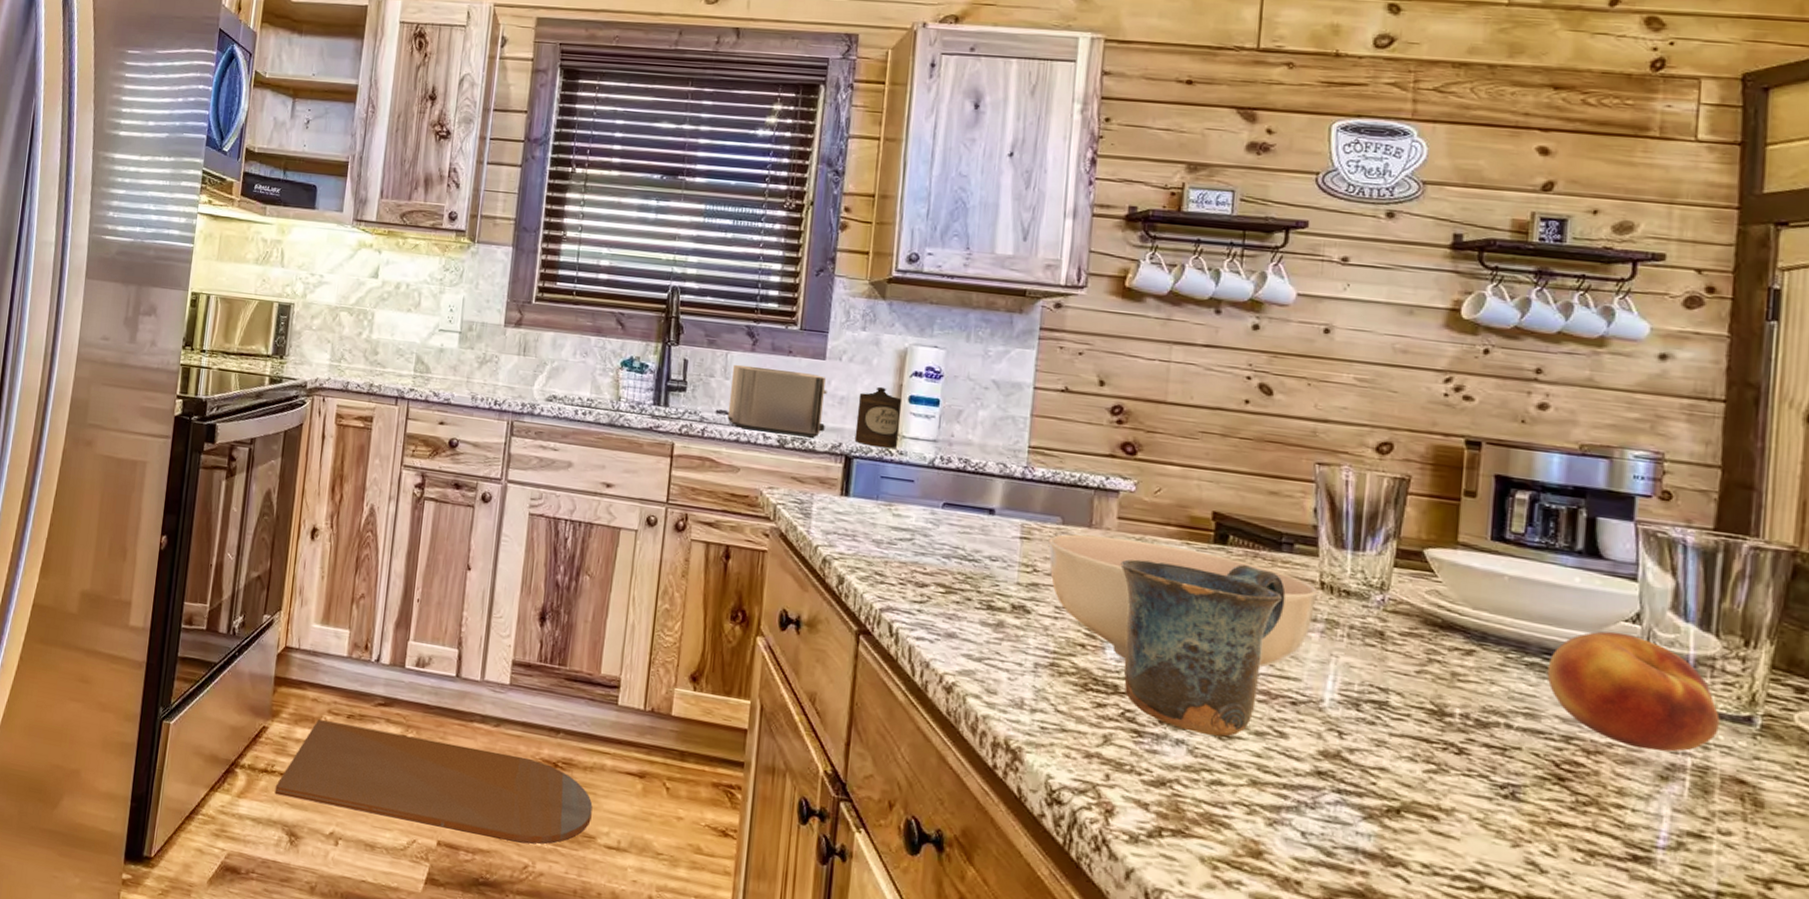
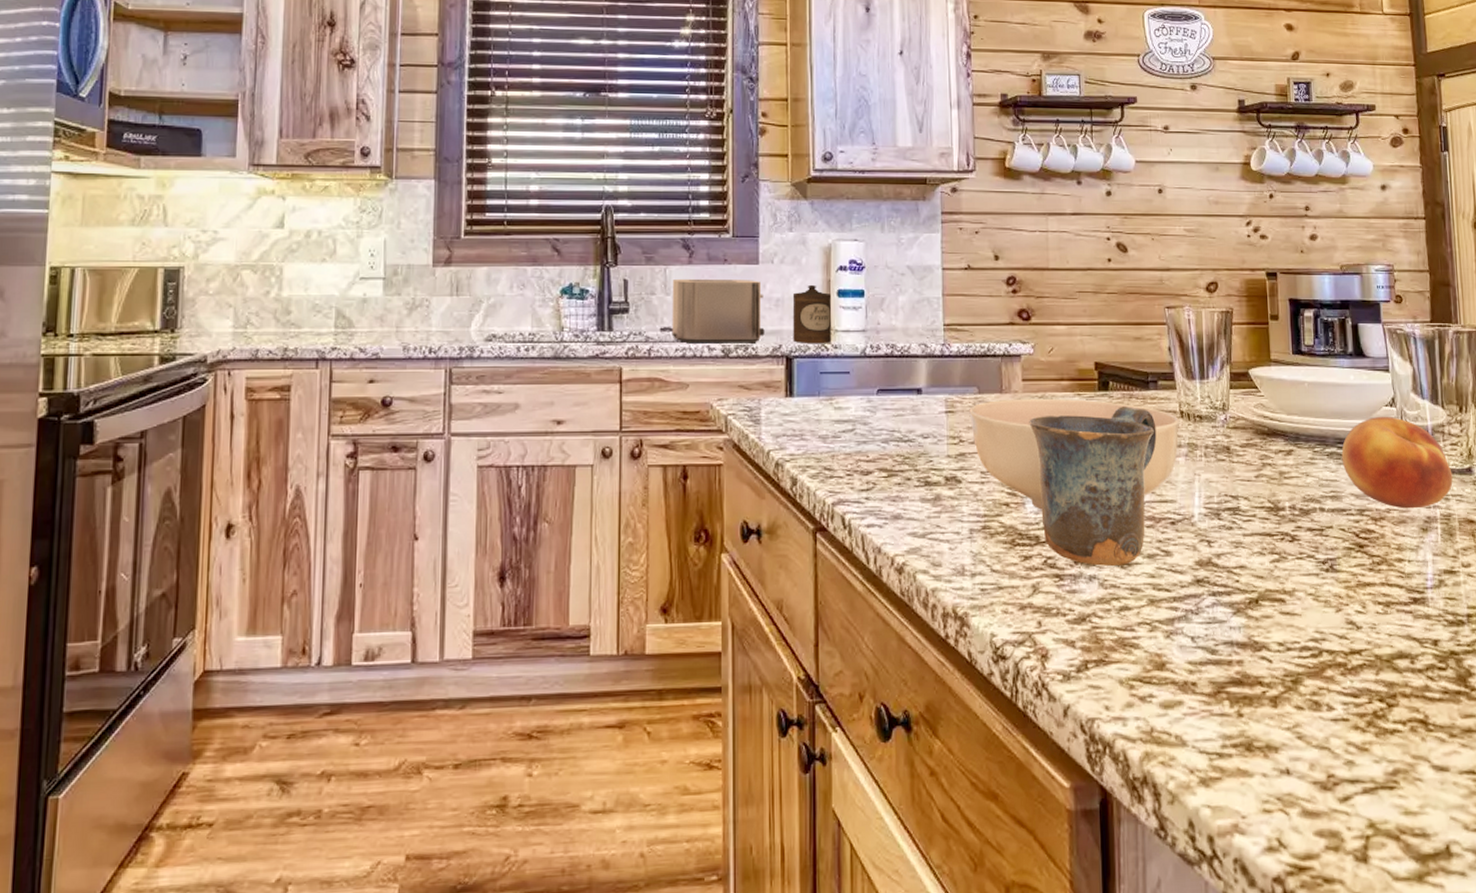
door mat: present [274,719,593,844] -> none [203,736,573,850]

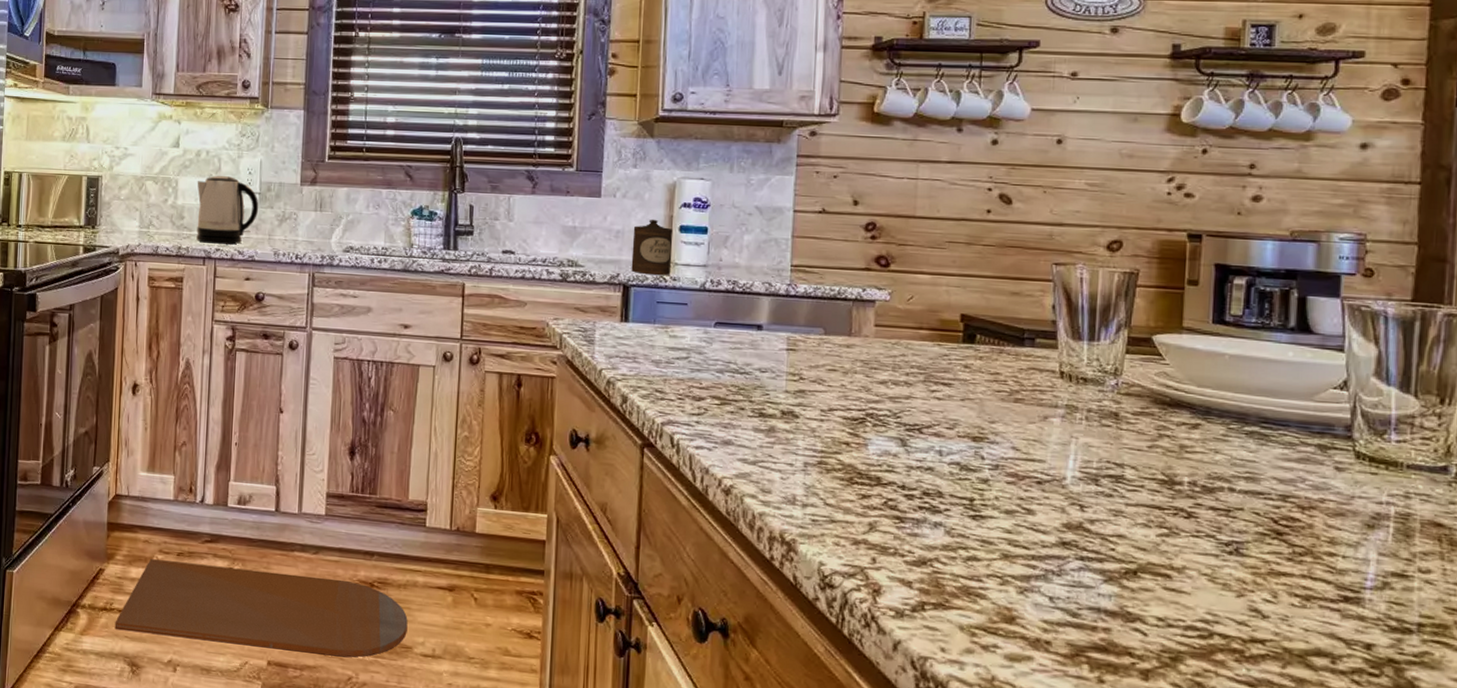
door mat: none [203,736,573,850] -> present [114,559,408,658]
kettle: none [306,260,384,341] -> present [196,176,259,244]
toaster: present [672,278,765,344] -> none [512,206,604,271]
bowl: present [969,398,1180,510] -> none [812,342,1059,453]
mug: present [1029,406,1157,566] -> none [878,361,1029,517]
fruit: present [1341,416,1453,509] -> none [1265,398,1419,503]

